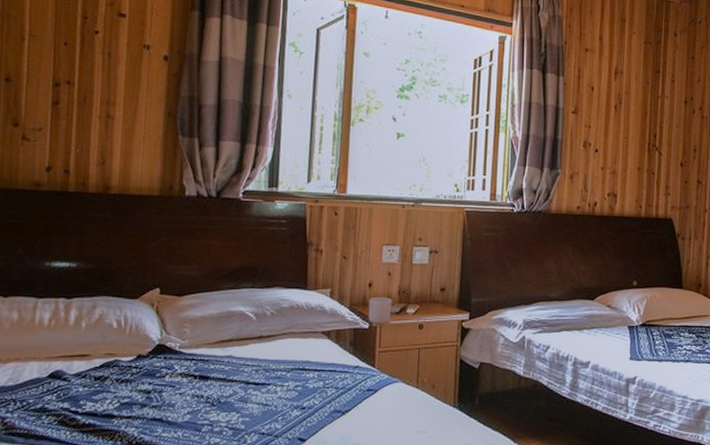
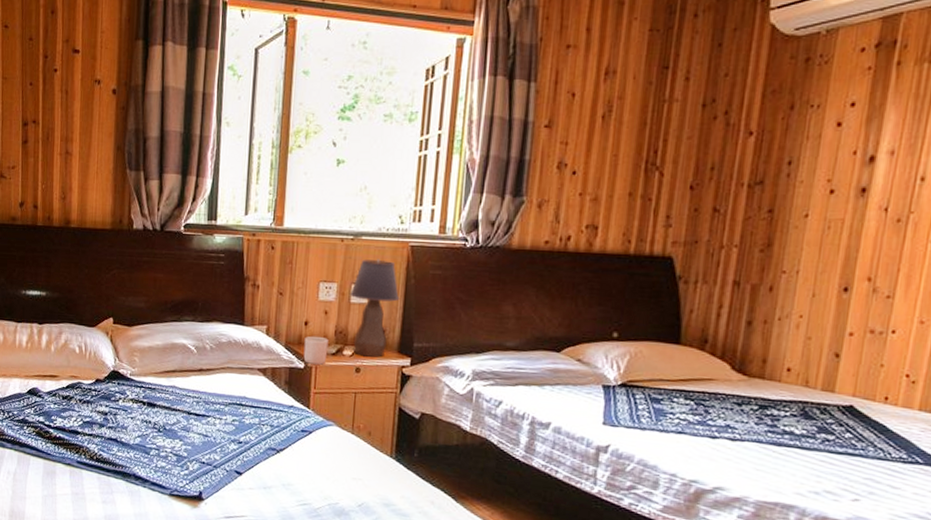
table lamp: none [412,223,458,314] -> present [350,259,400,358]

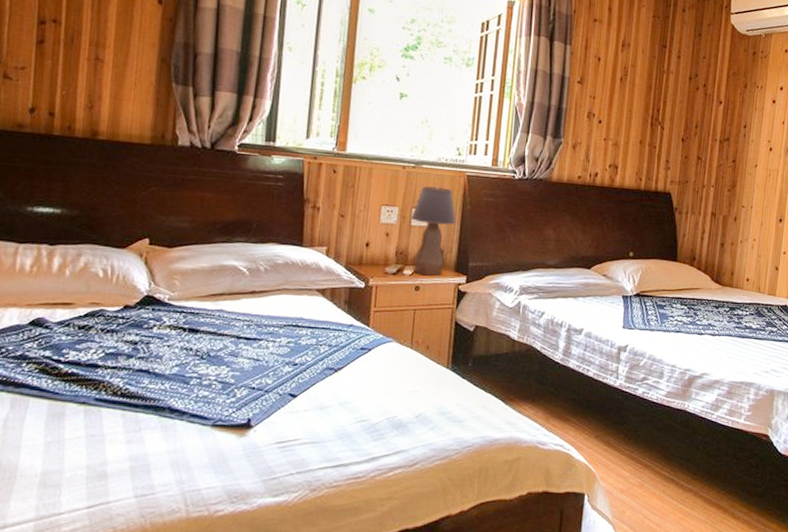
mug: present [303,335,329,365] -> none [364,256,390,284]

